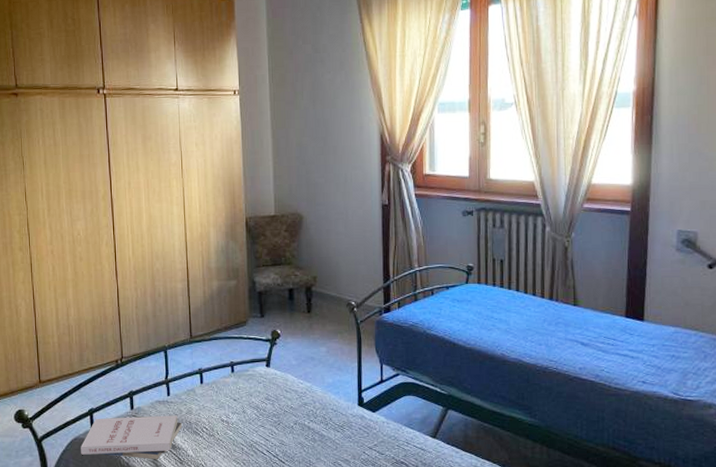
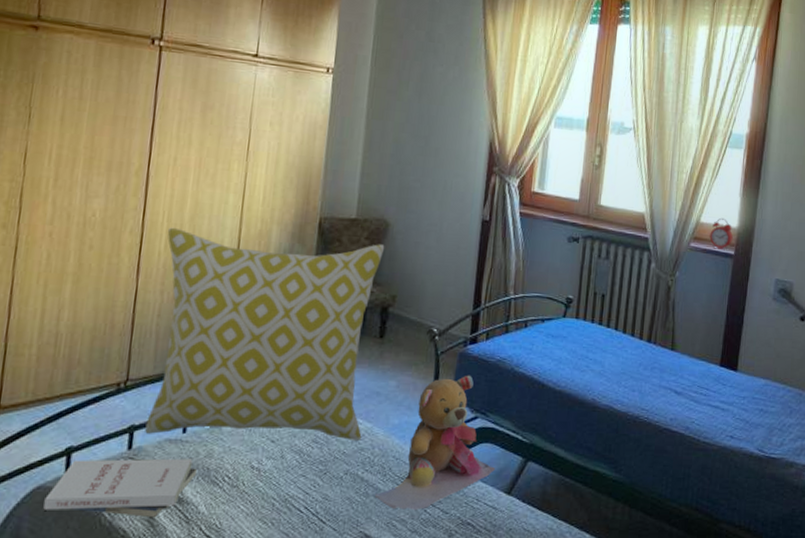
pillow: none [132,234,304,397] -> present [145,227,385,441]
teddy bear: none [321,339,420,452] -> present [375,375,496,510]
alarm clock: none [603,177,627,207] -> present [709,217,733,250]

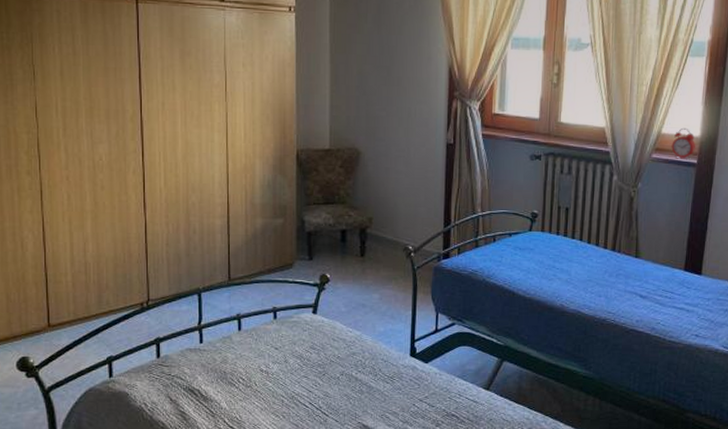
books: present [43,458,198,517] -> none [96,364,216,412]
pillow: present [145,227,385,441] -> none [165,166,358,346]
teddy bear: present [375,375,496,510] -> none [369,286,475,404]

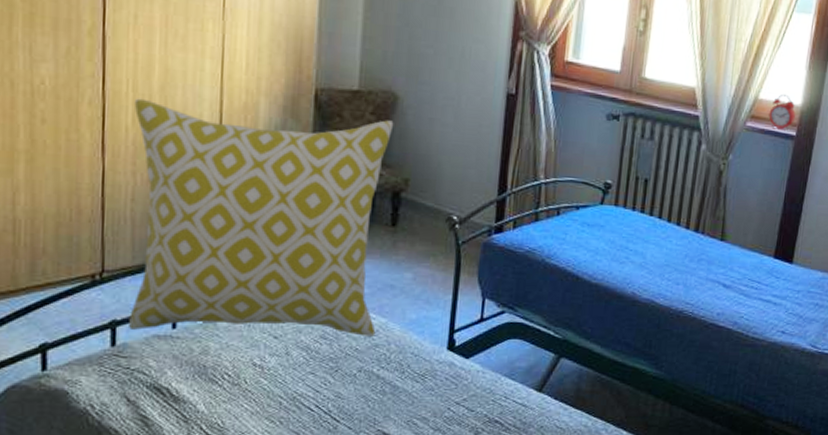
pillow: none [165,166,358,346] -> present [129,98,394,336]

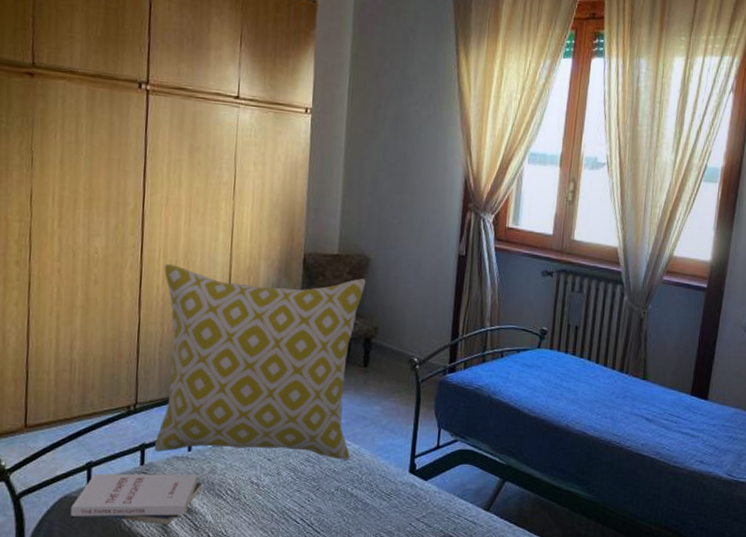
books: none [21,355,193,416] -> present [70,473,203,524]
alarm clock: present [769,93,795,131] -> none [682,251,706,283]

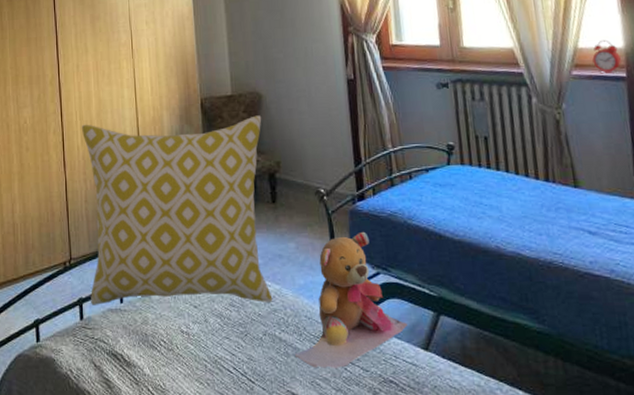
books: present [70,473,203,524] -> none [25,326,138,379]
teddy bear: none [364,401,475,523] -> present [295,231,408,368]
alarm clock: none [682,251,706,283] -> present [592,39,621,73]

